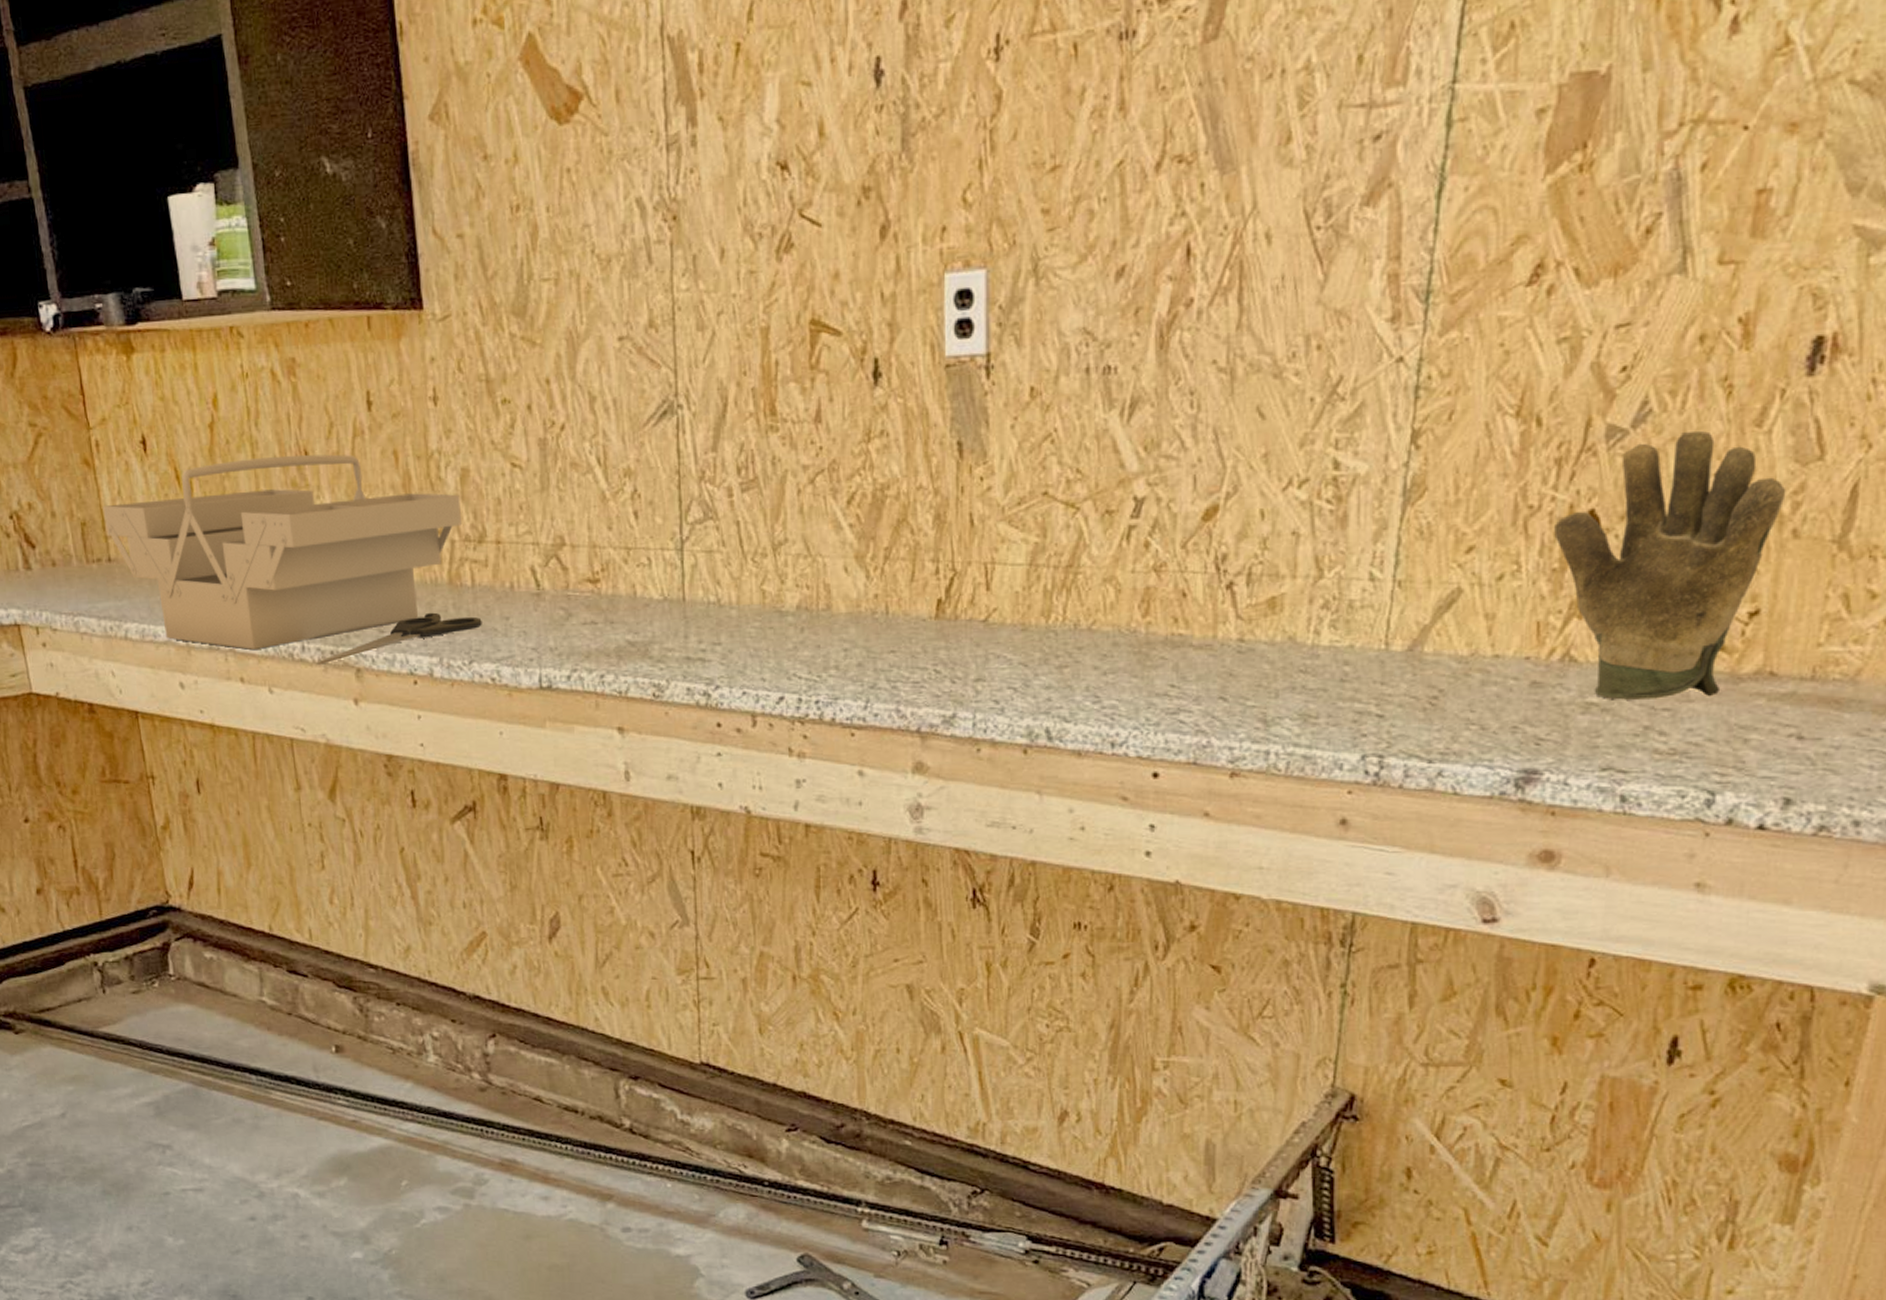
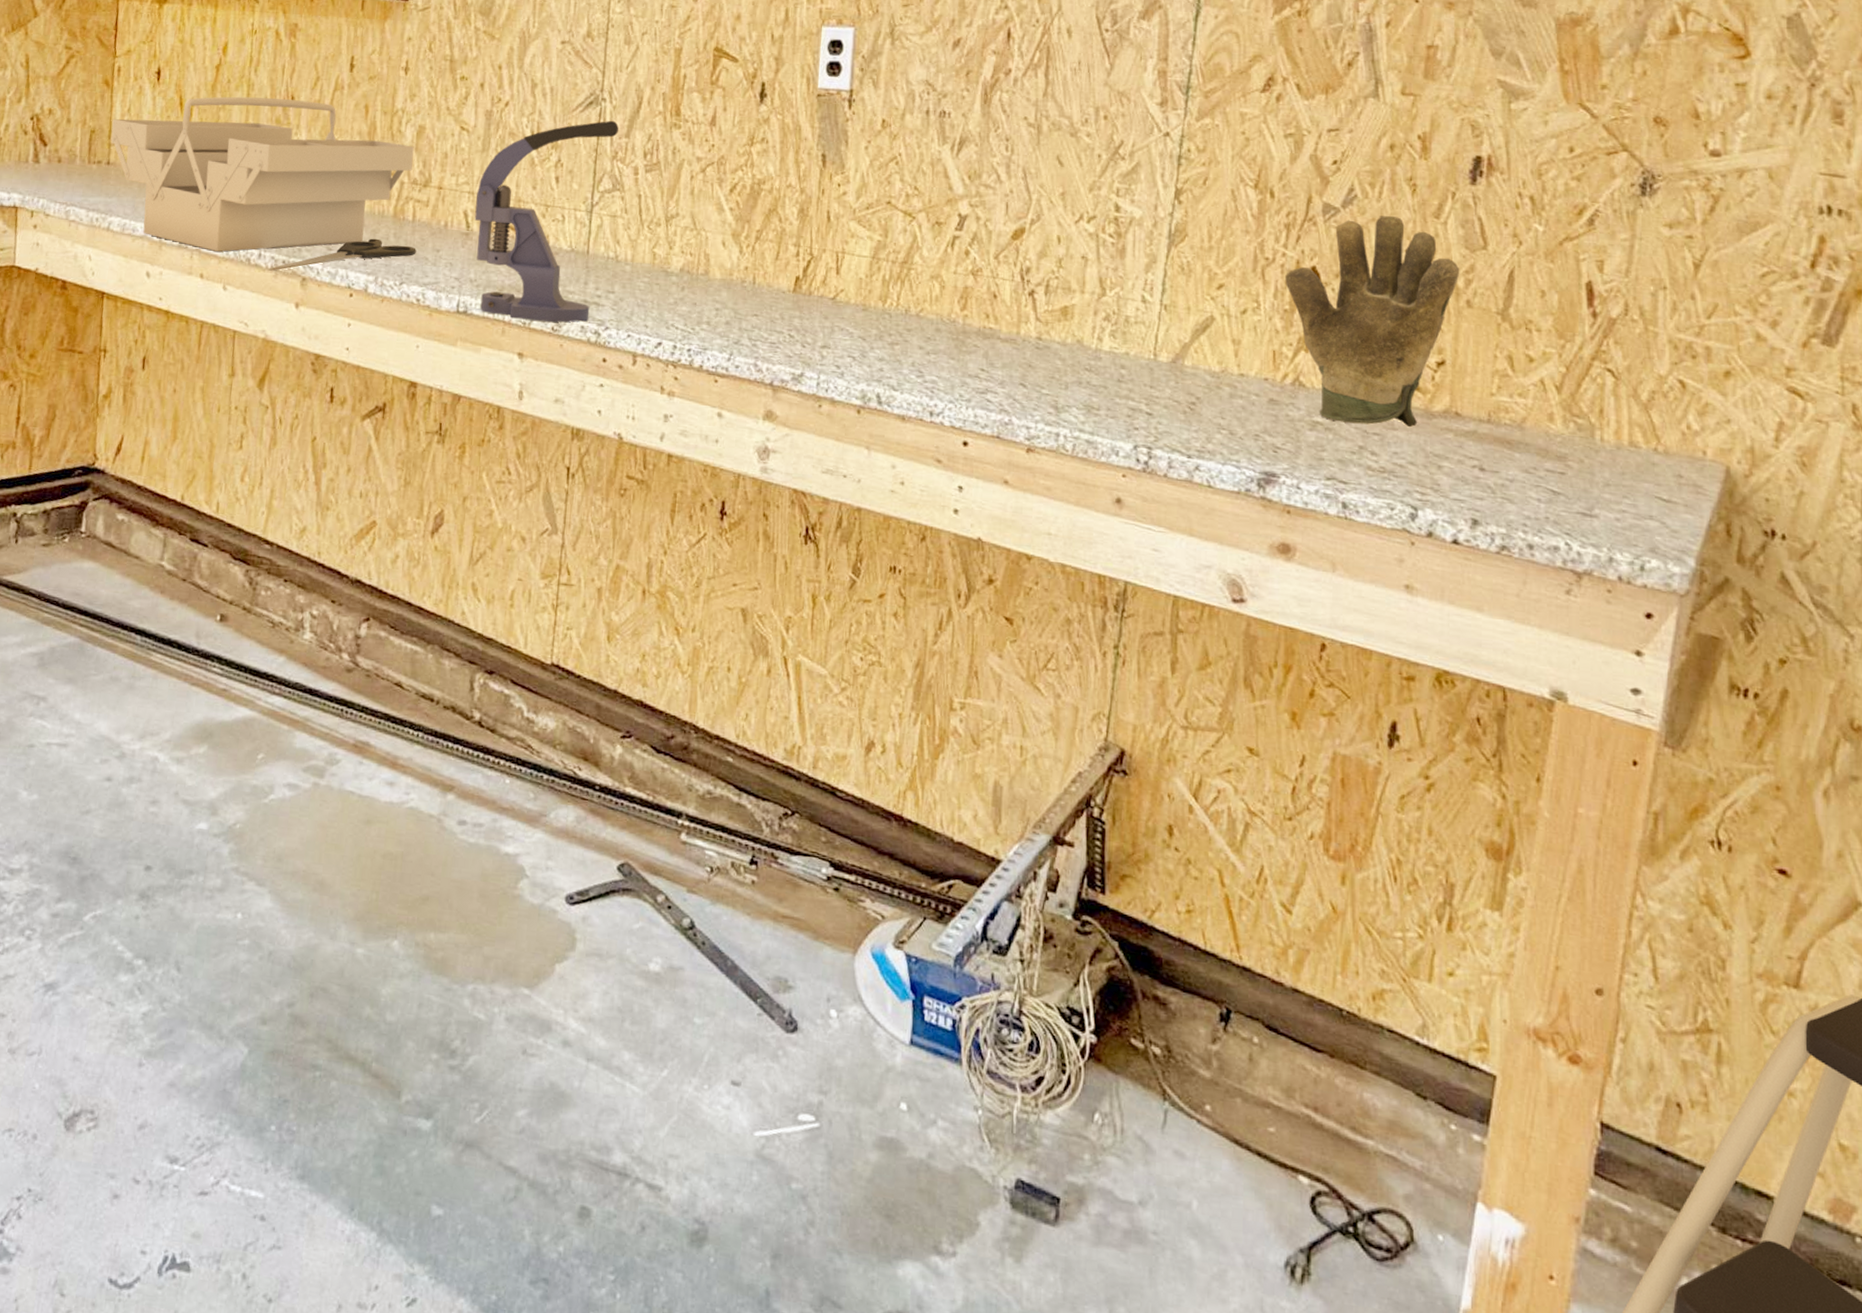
hand press: none [542,431,704,689] -> present [474,120,620,323]

